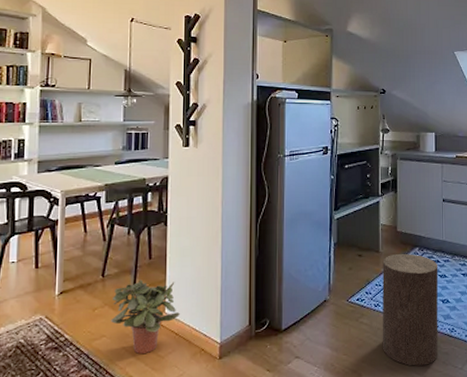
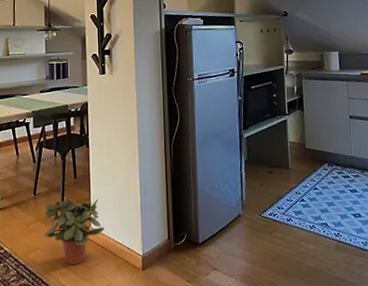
stool: present [382,253,439,366] -> none [293,169,353,279]

